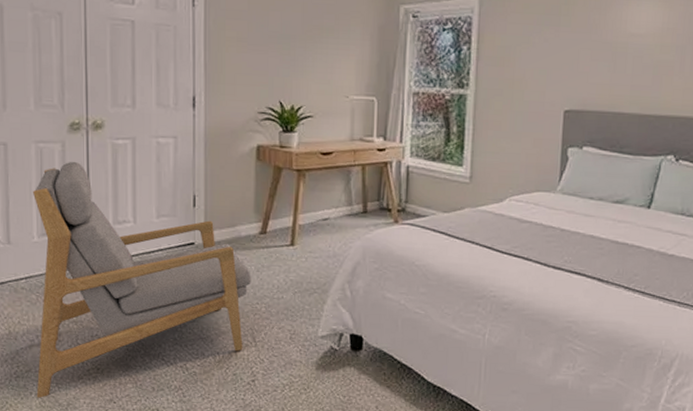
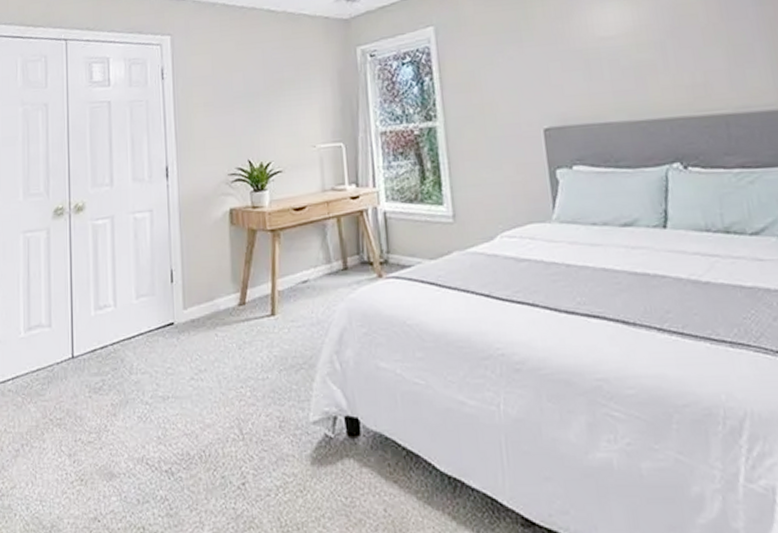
armchair: present [33,161,251,398] -> none [20,247,234,520]

